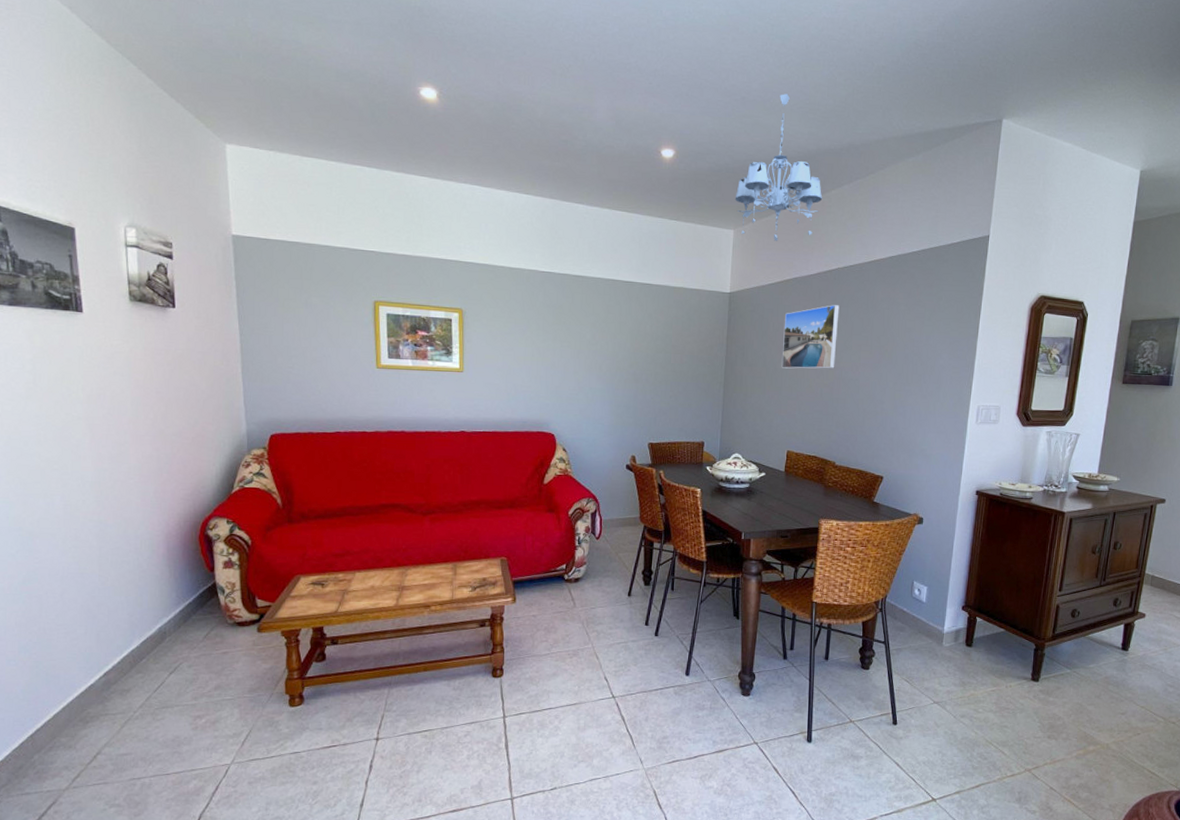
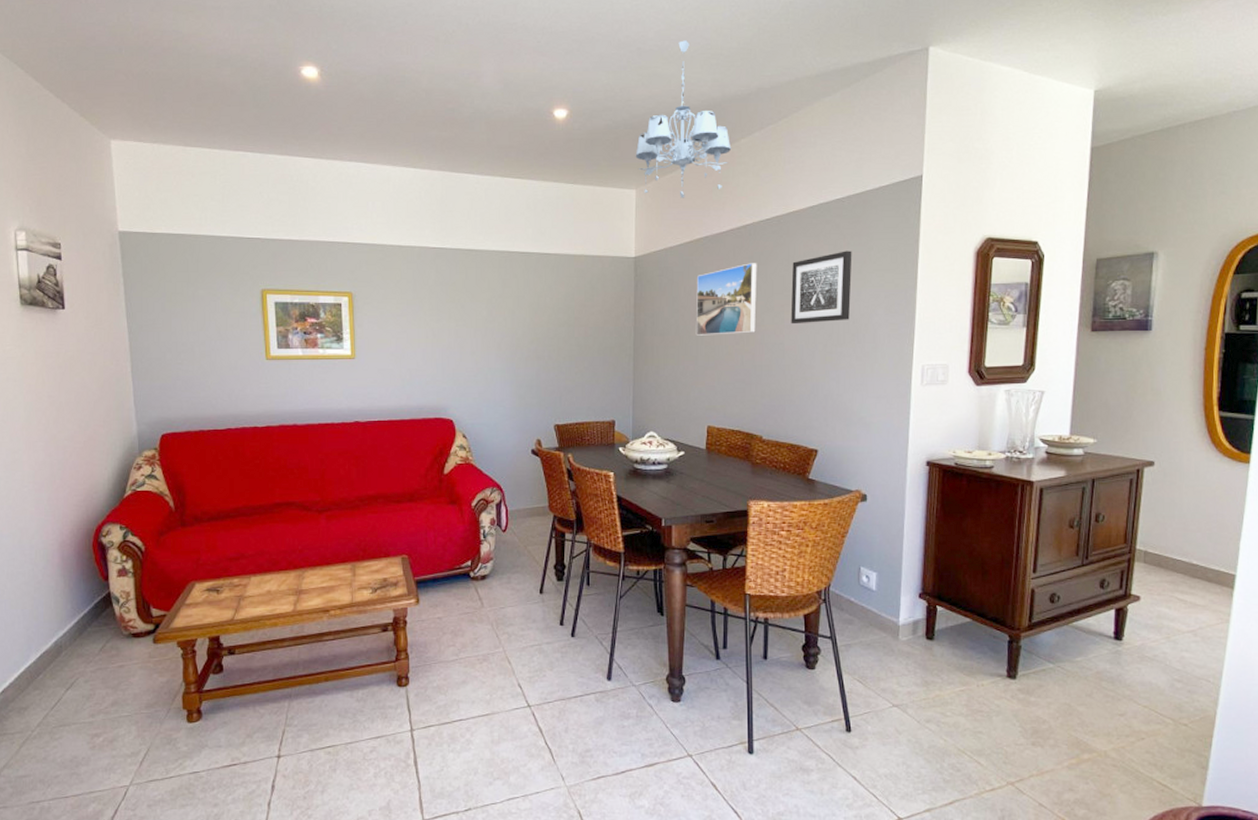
wall art: none [866,299,924,363] -> present [790,250,852,325]

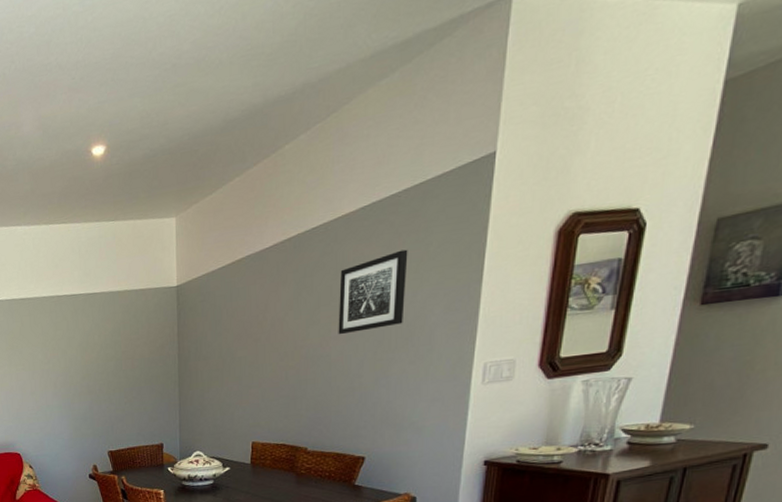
chandelier: present [635,40,732,198] -> none [174,45,275,221]
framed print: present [696,263,757,336] -> none [239,276,303,357]

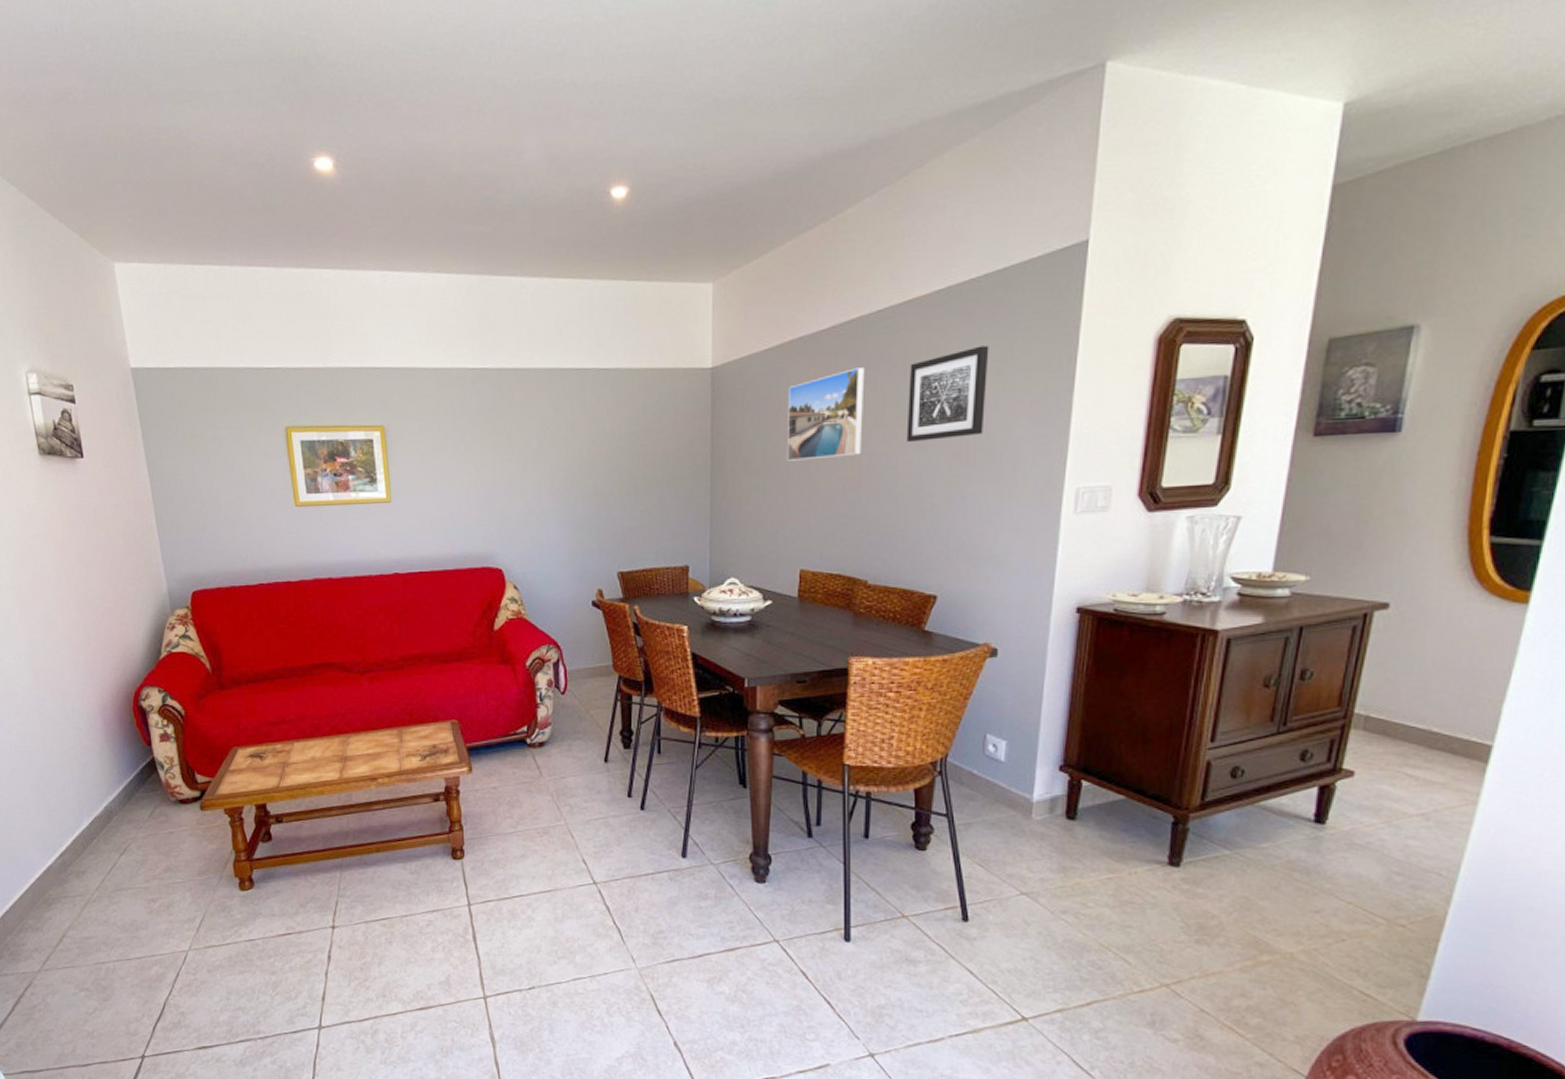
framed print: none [239,276,303,357] -> present [786,367,865,461]

